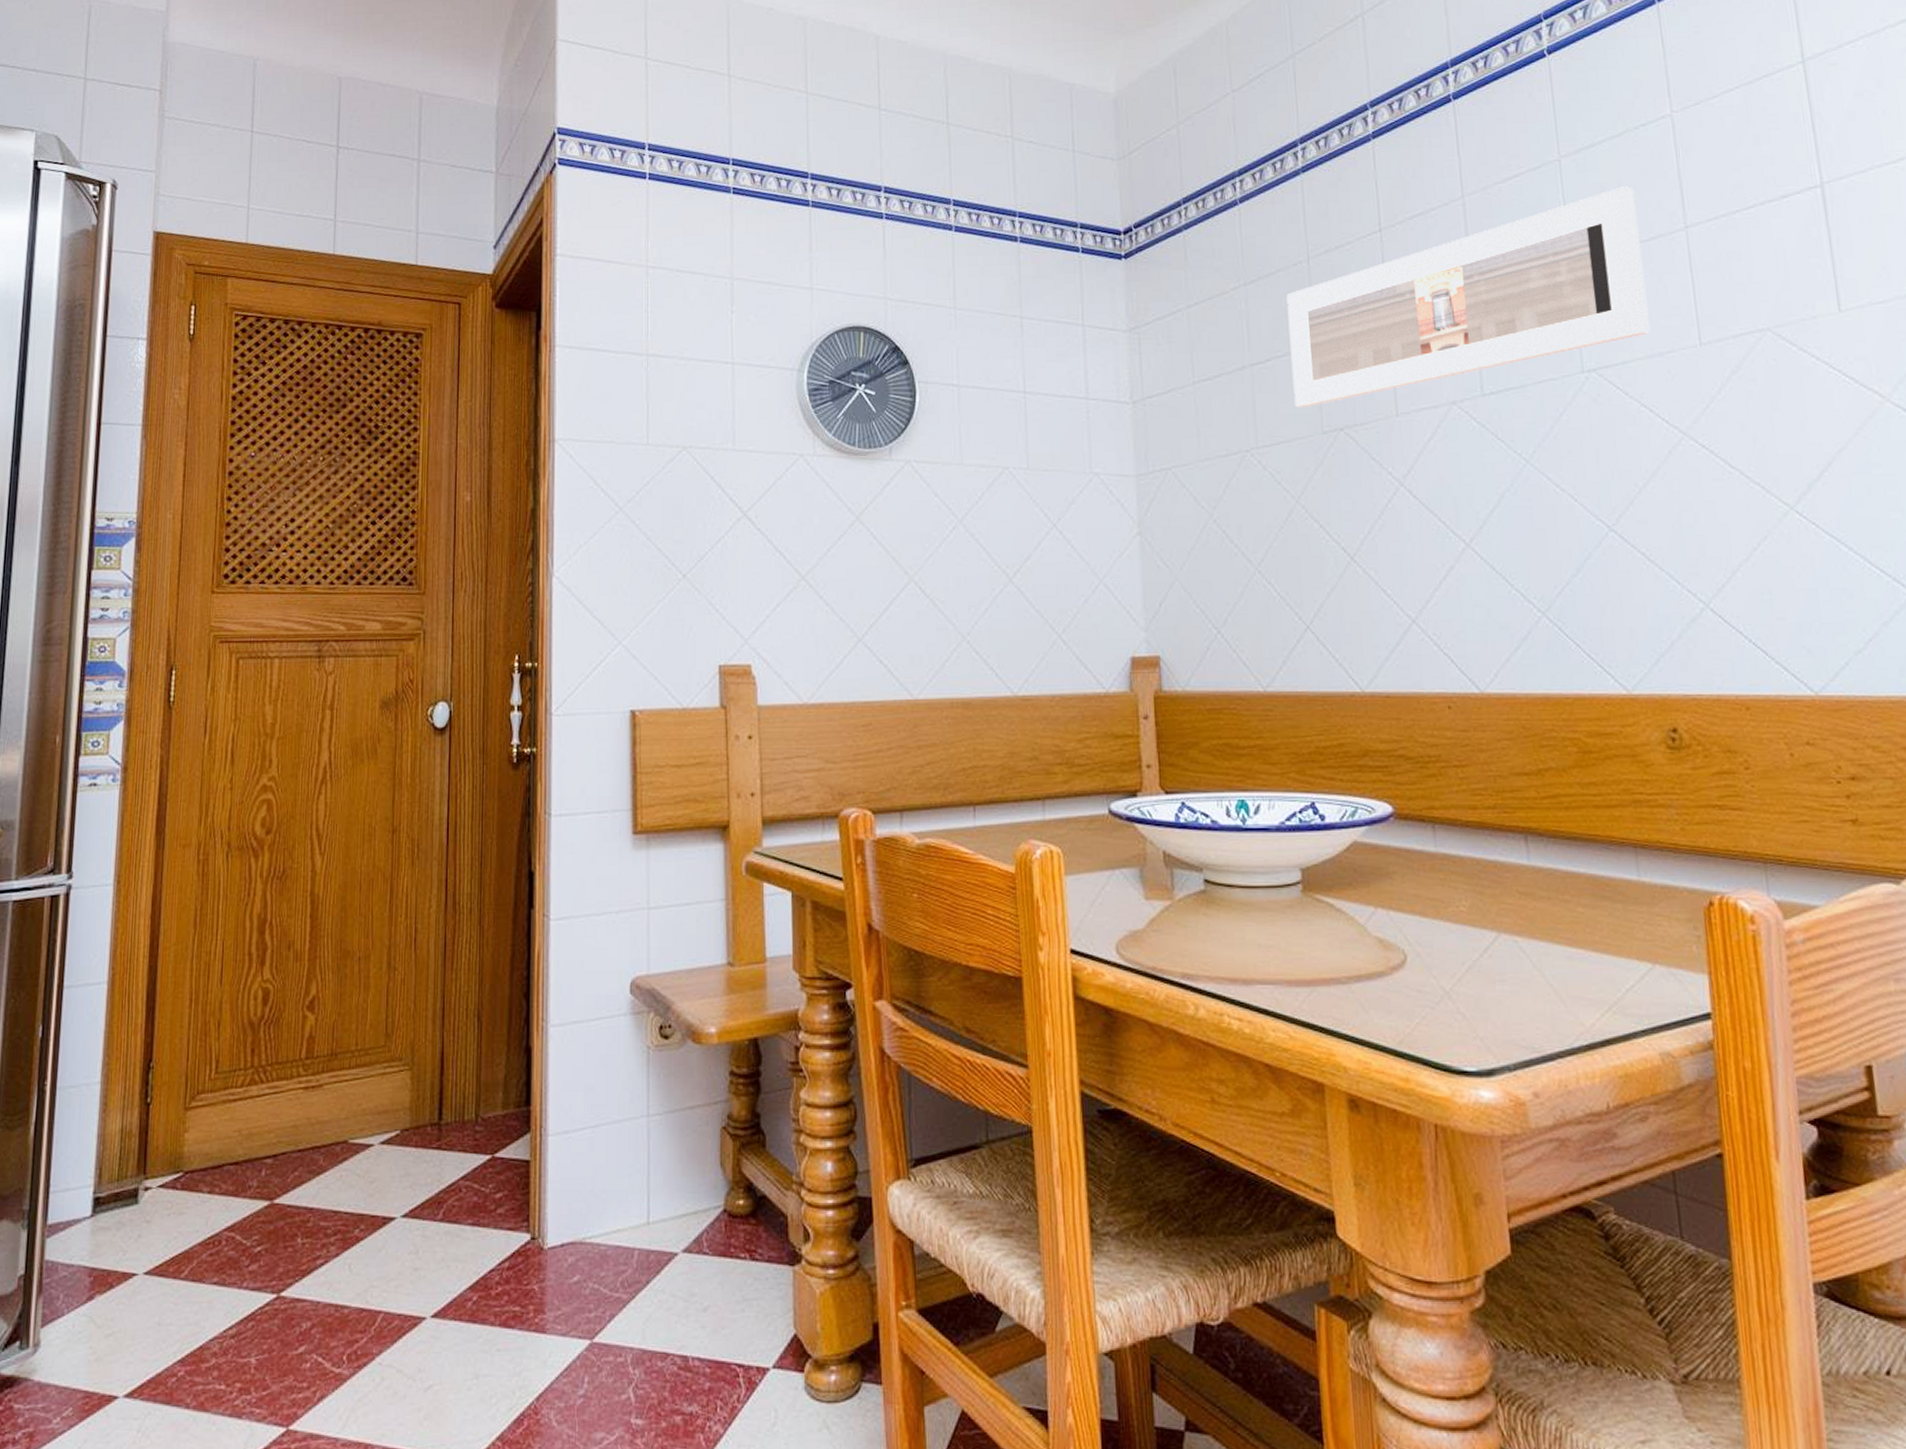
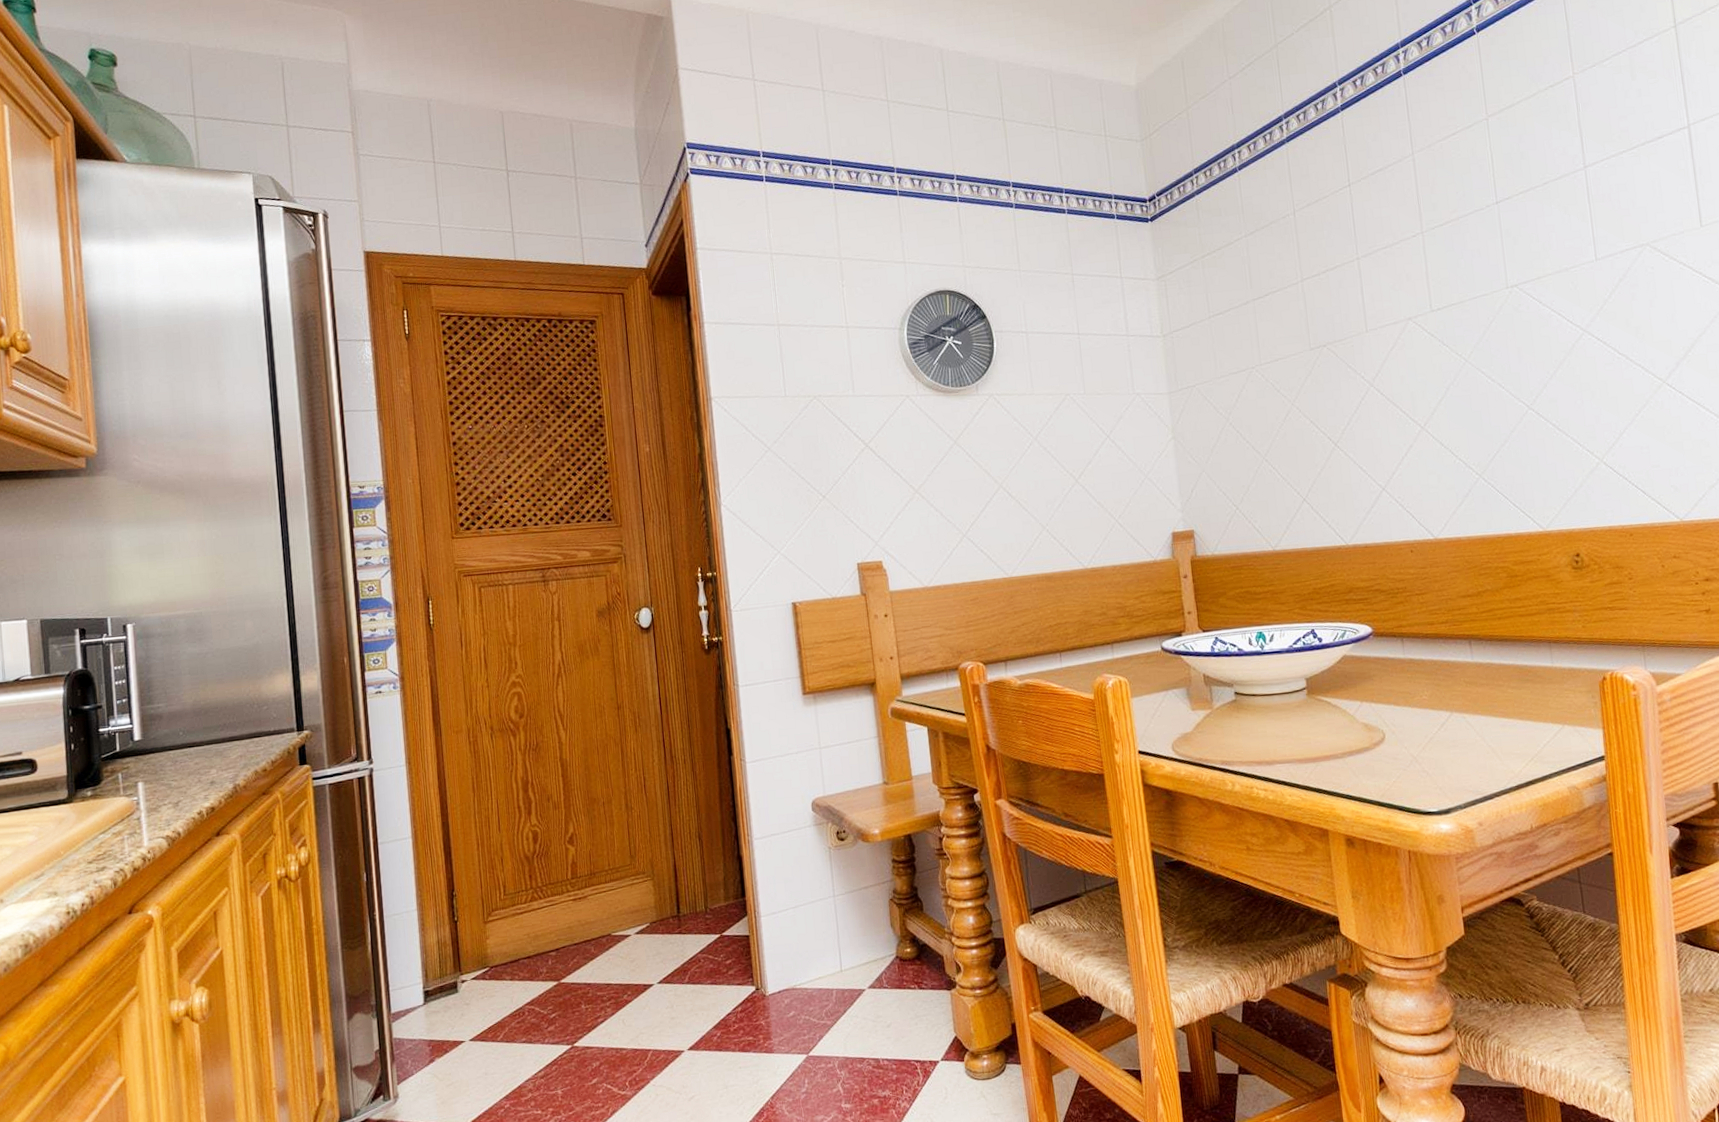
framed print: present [1286,186,1651,408] -> none [1278,137,1558,331]

